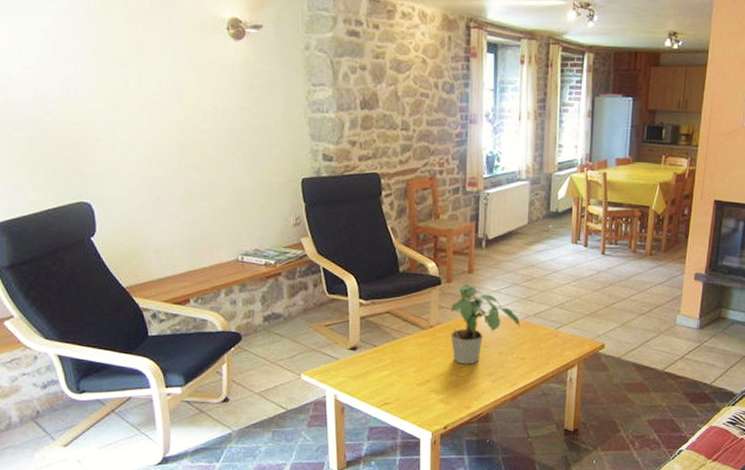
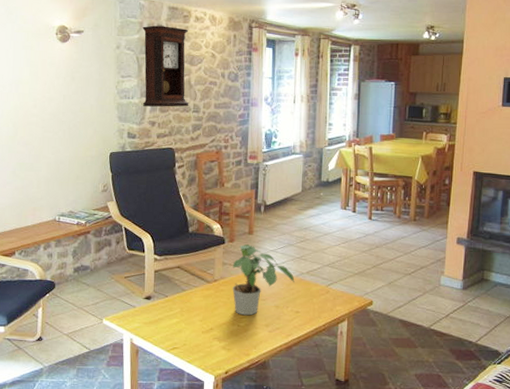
pendulum clock: none [337,21,396,124] -> present [142,25,189,107]

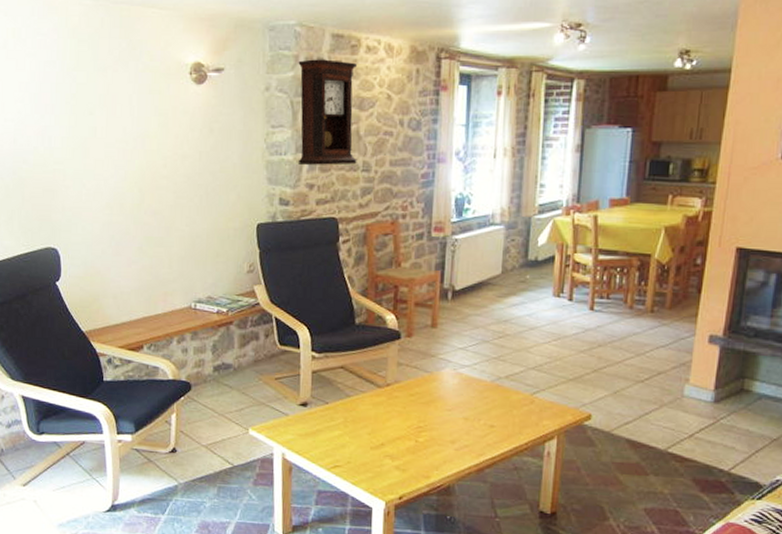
potted plant: present [232,244,295,316] -> none [409,340,490,429]

